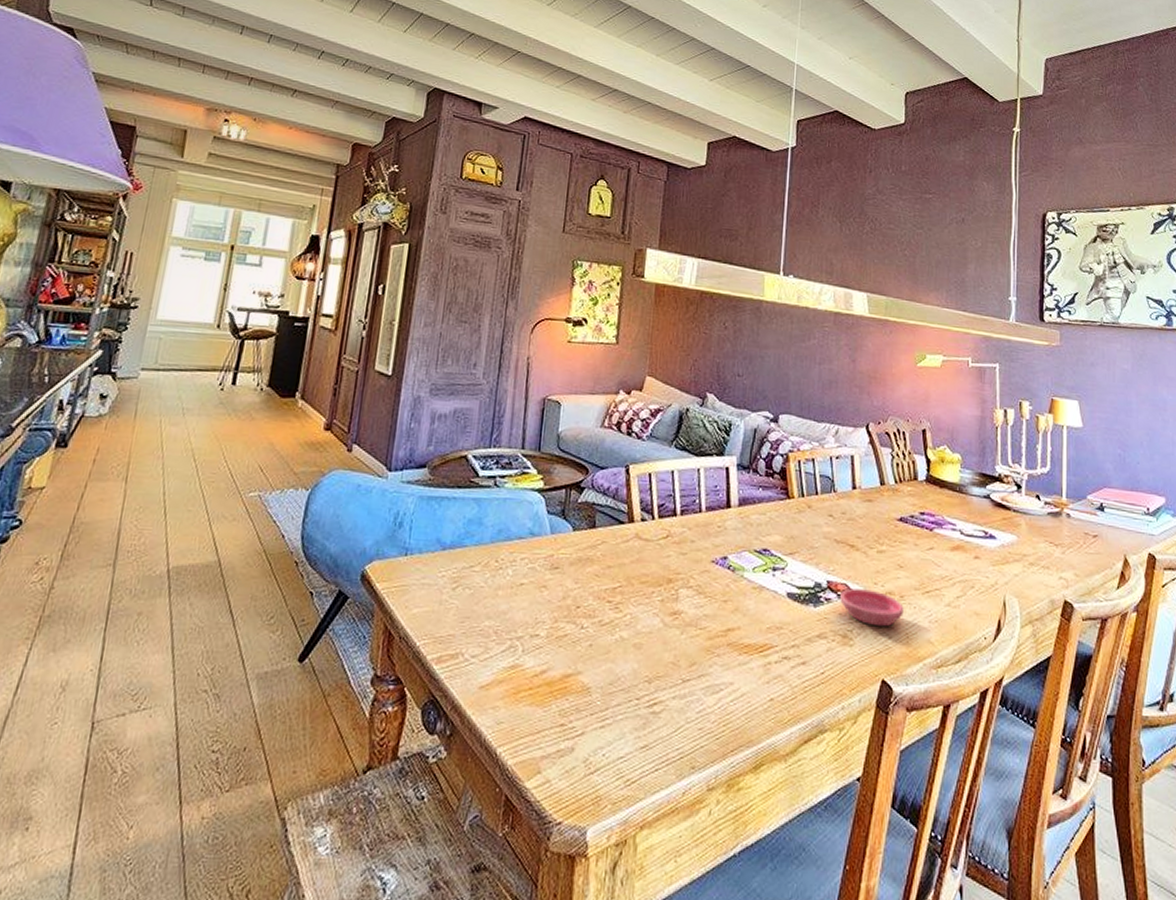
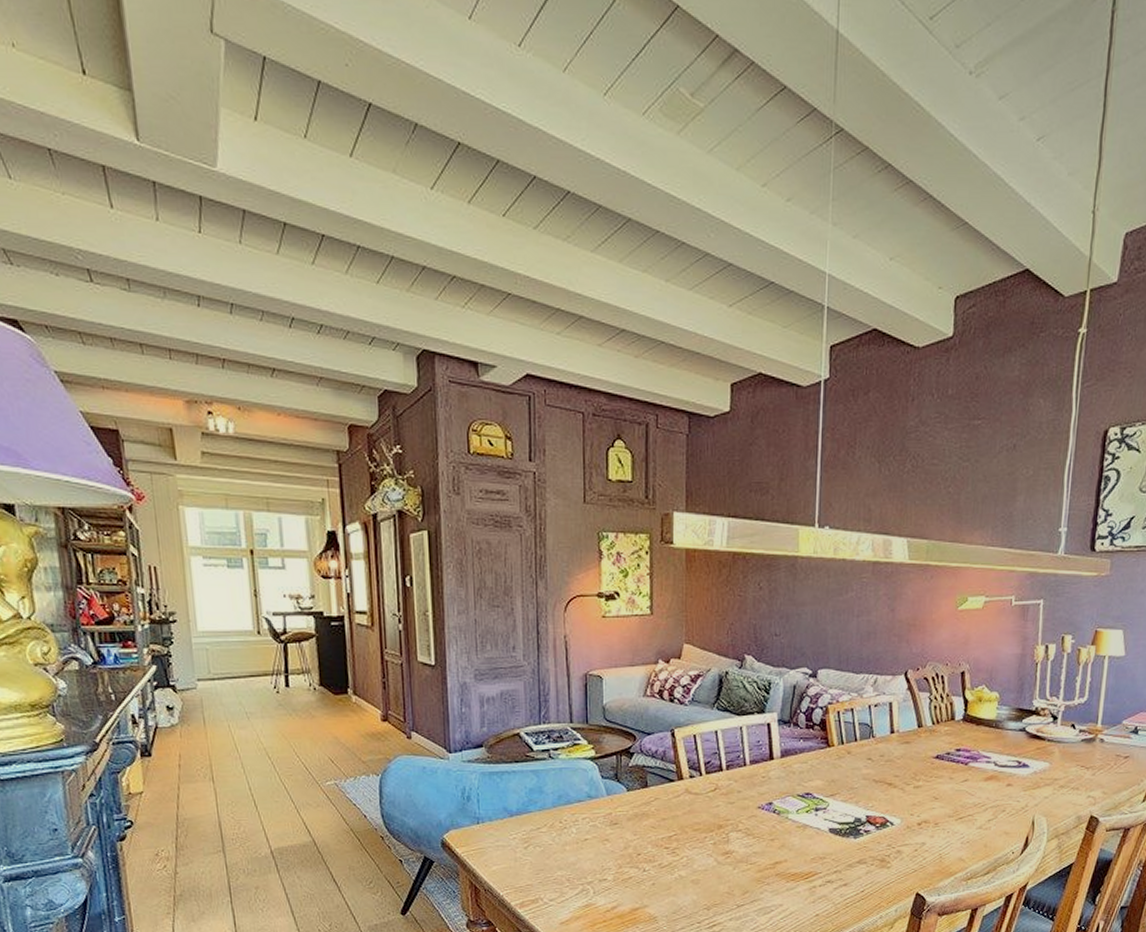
saucer: present [840,588,904,627] -> none [878,820,938,850]

